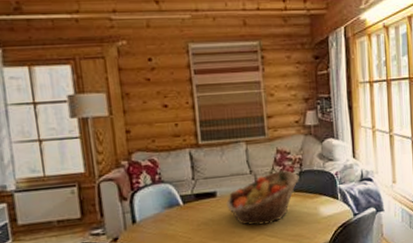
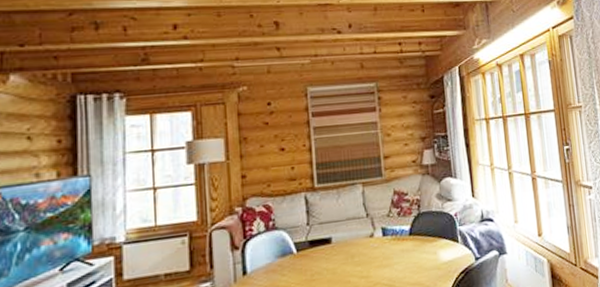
fruit basket: present [225,171,299,225] -> none [341,213,418,274]

